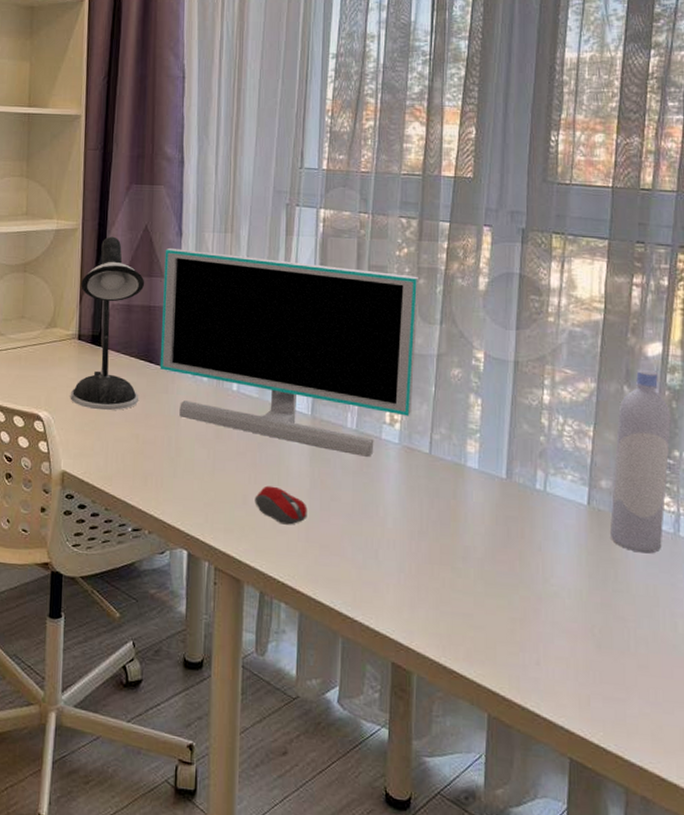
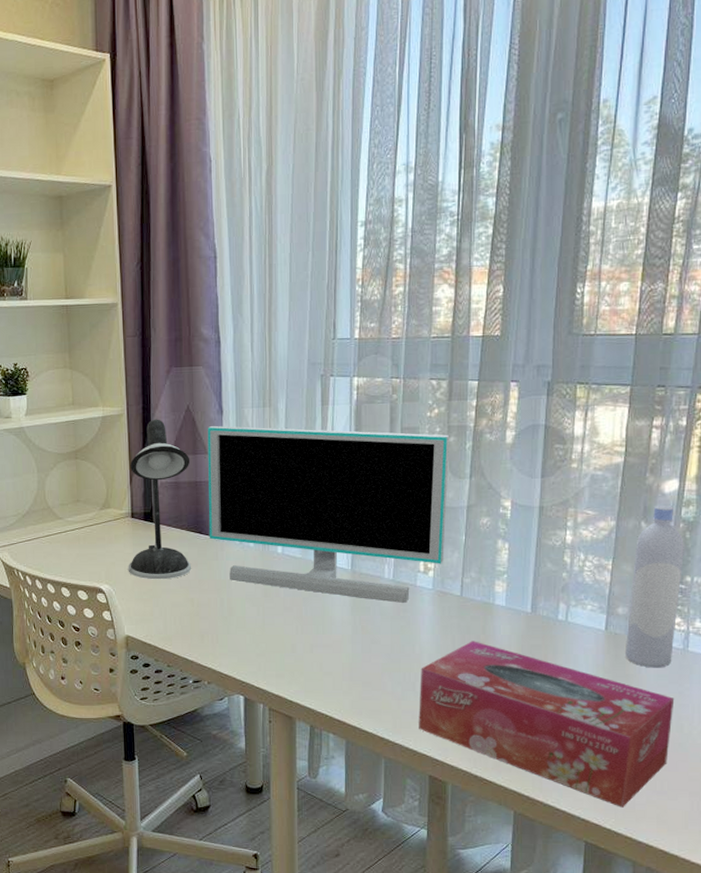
computer mouse: present [255,485,308,525] -> none [302,635,351,667]
tissue box: none [381,506,667,719] -> present [419,641,675,808]

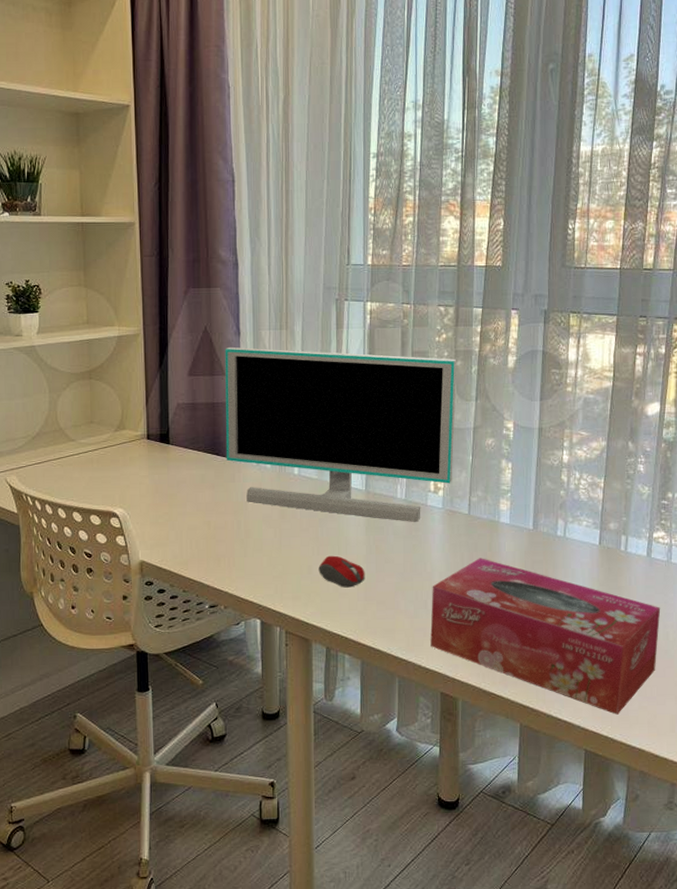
desk lamp: present [128,419,192,580] -> none [143,339,209,503]
computer mouse: none [302,635,351,667] -> present [318,555,365,588]
bottle: present [624,505,684,668] -> none [616,426,666,580]

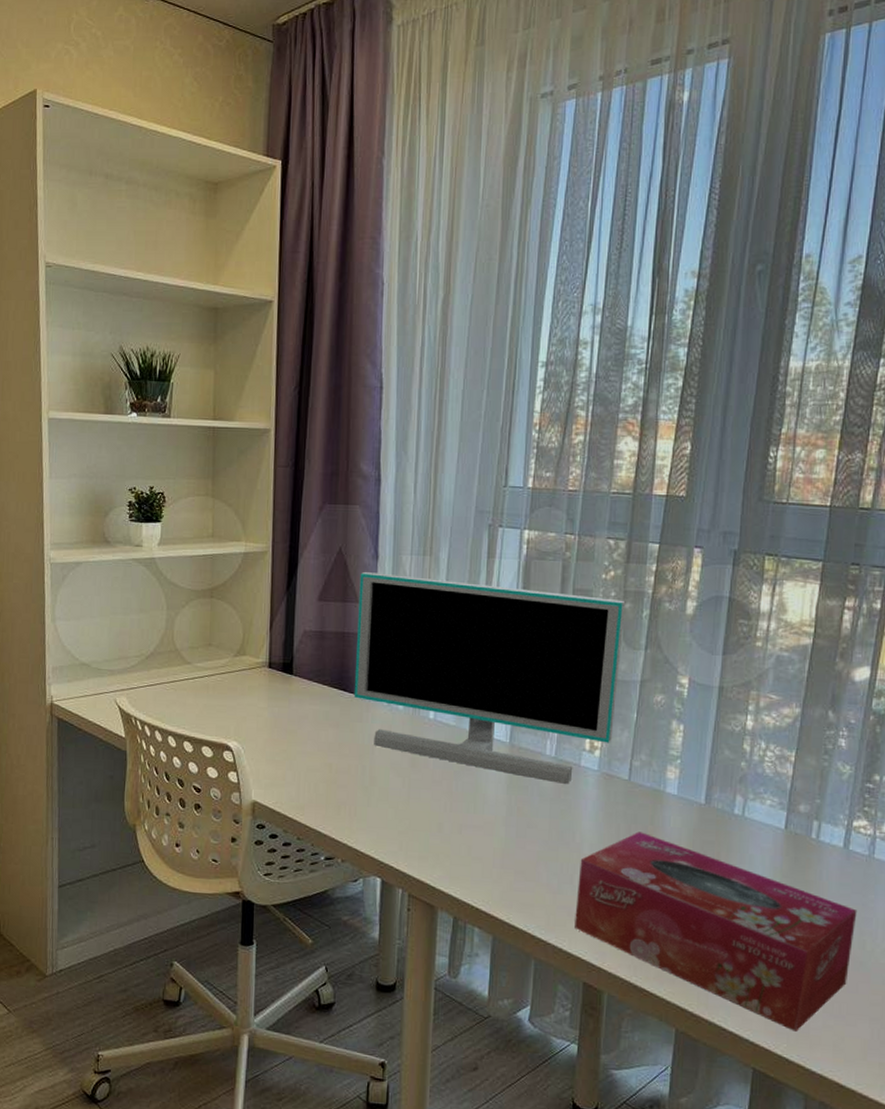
computer mouse: present [318,555,365,588] -> none [450,813,503,852]

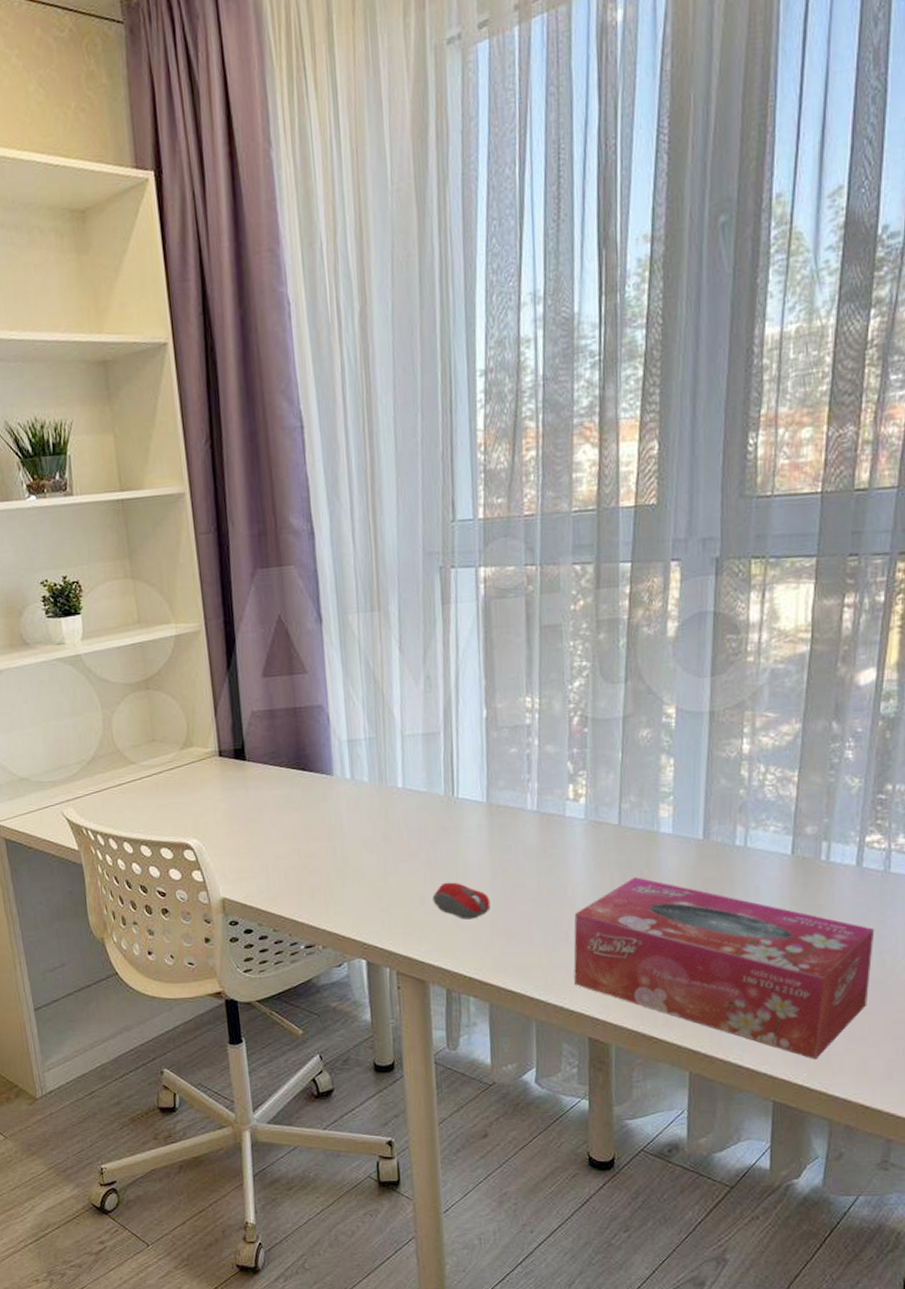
monitor: present [353,571,626,784] -> none [304,630,599,838]
computer mouse: none [450,813,503,852] -> present [432,882,491,920]

